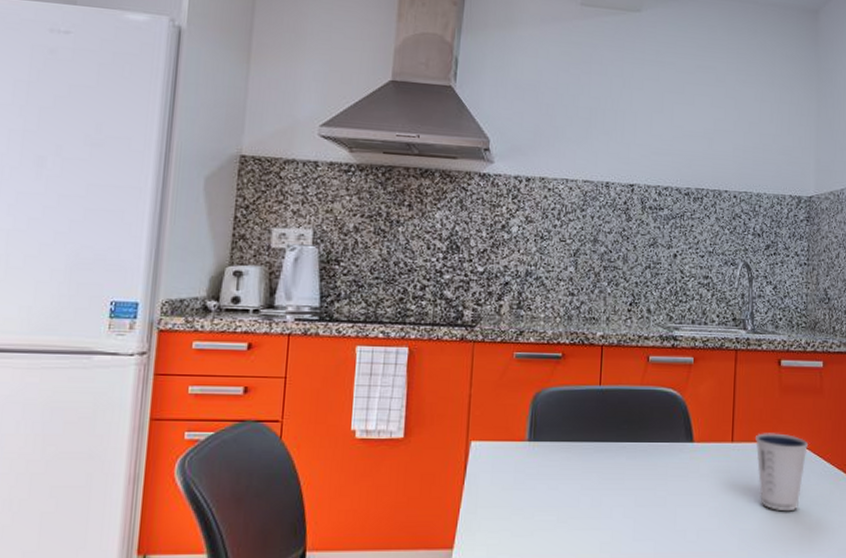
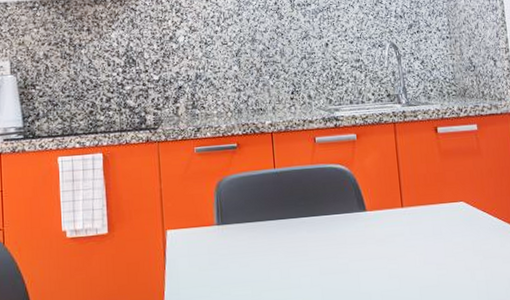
dixie cup: present [754,433,809,512] -> none [422,194,475,267]

